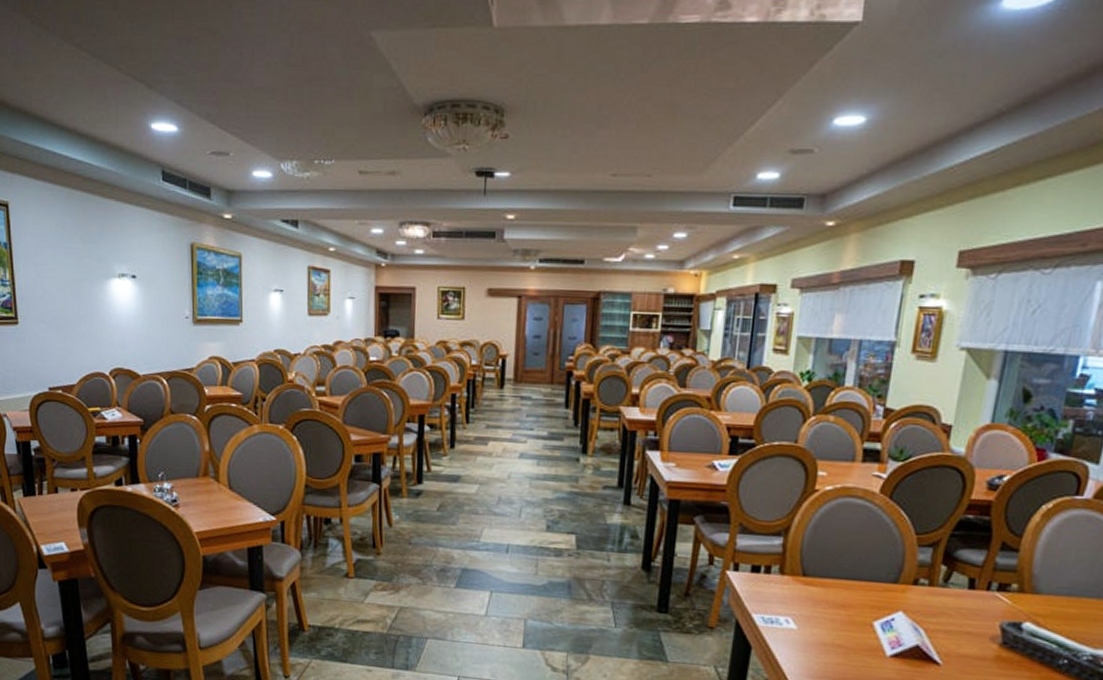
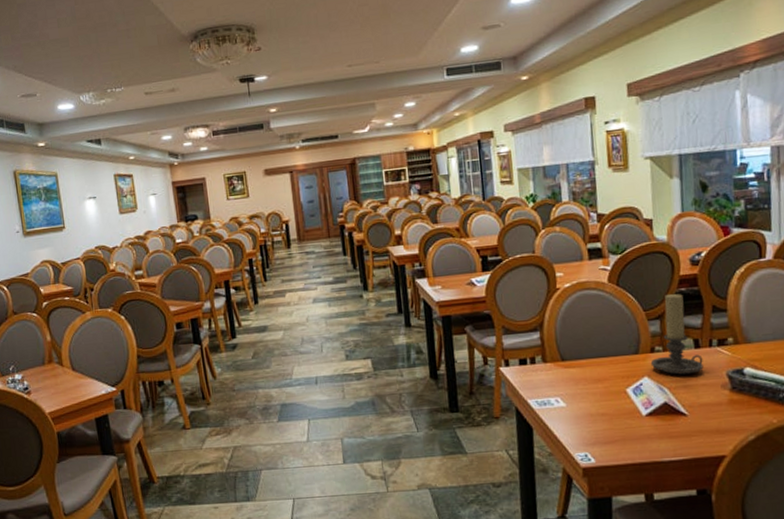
candle holder: none [909,518,975,618] -> present [650,293,704,375]

